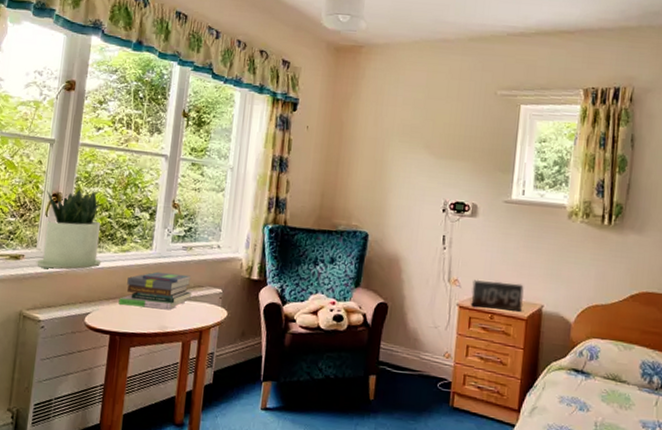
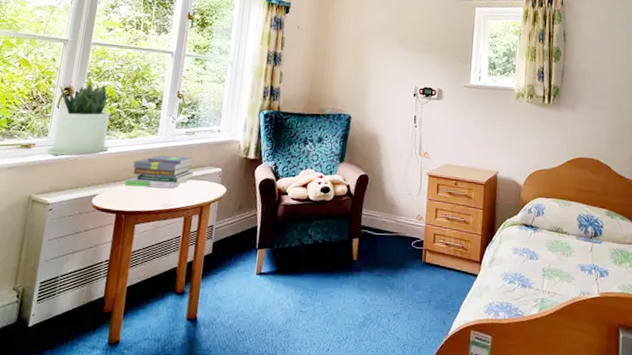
alarm clock: present [471,279,524,312] -> none [438,152,482,179]

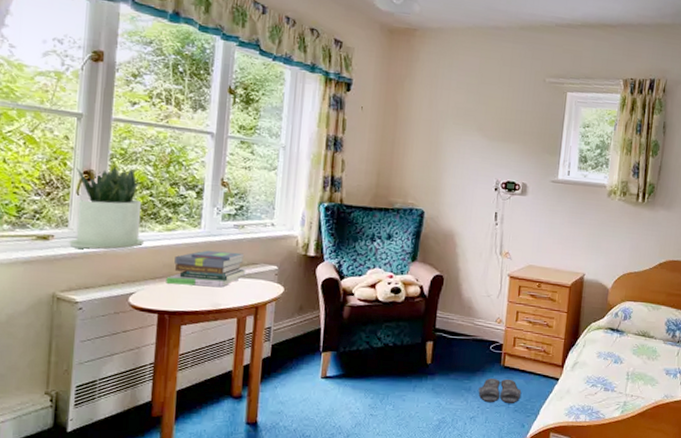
slippers: none [401,275,441,300] -> present [478,378,521,403]

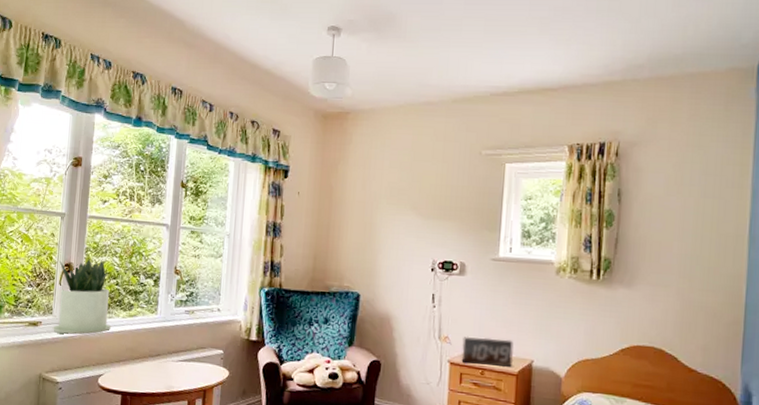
books: present [166,250,246,288] -> none [128,335,196,371]
alarm clock: none [520,252,568,281] -> present [461,336,514,368]

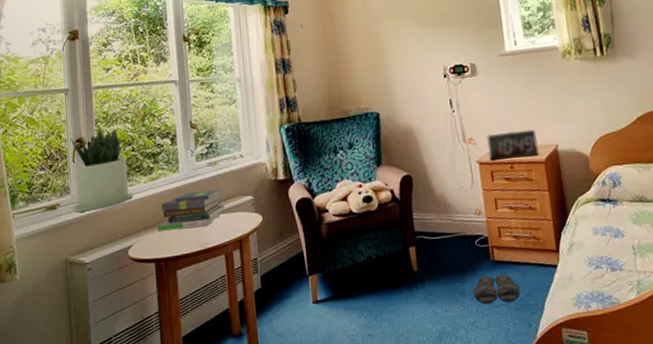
books: none [128,335,196,371] -> present [157,189,226,231]

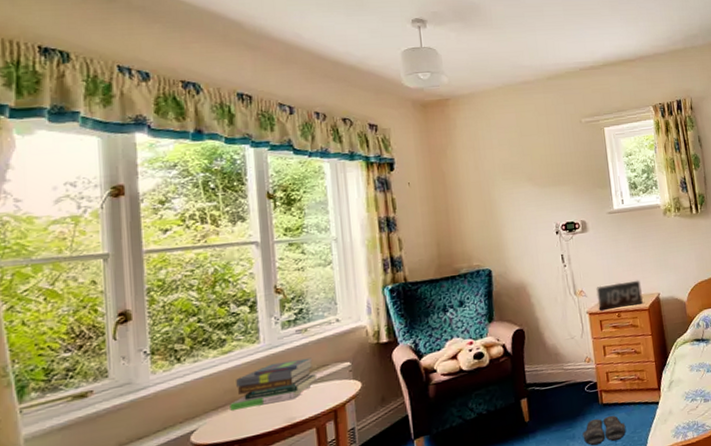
planter: present [70,128,134,212] -> none [109,298,200,399]

